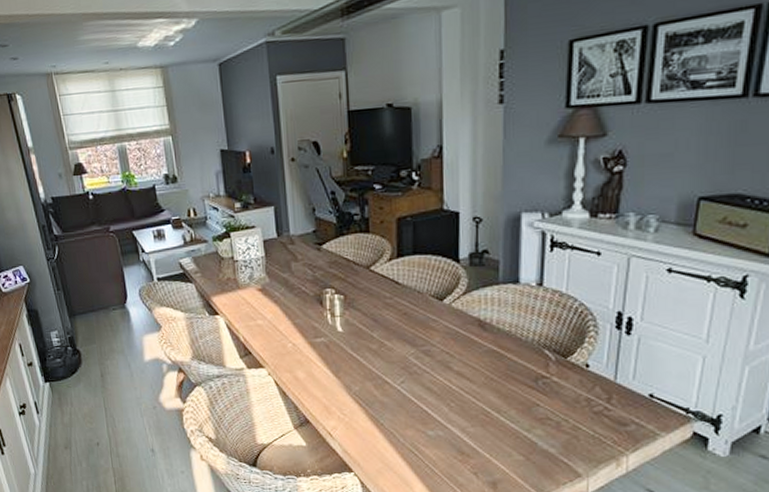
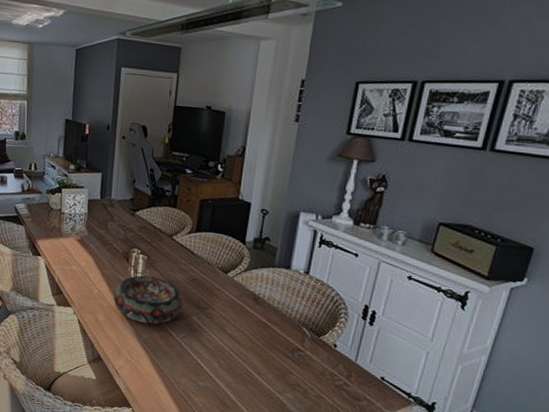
decorative bowl: none [310,318,395,373] -> present [113,275,183,324]

